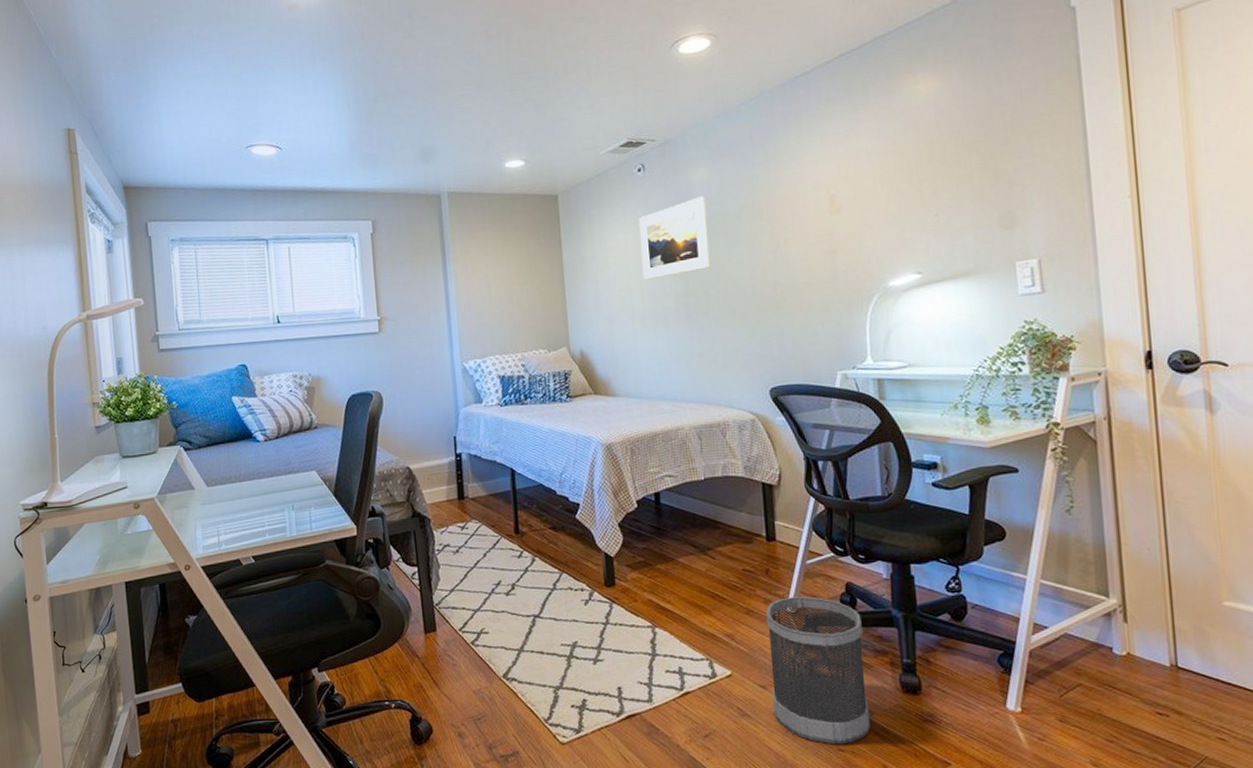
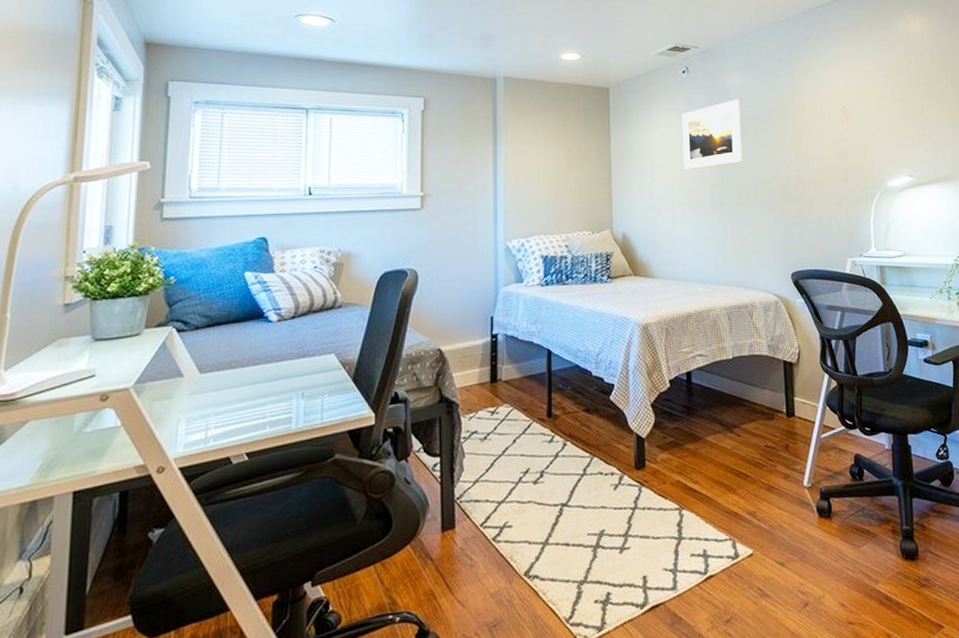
wastebasket: present [765,596,871,745] -> none [784,469,876,618]

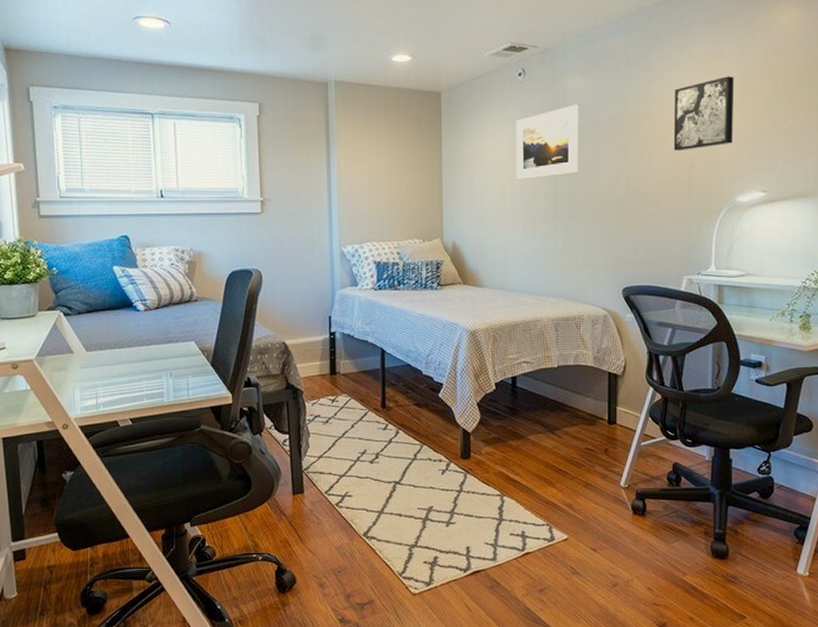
wall art: none [825,74,879,140] -> present [673,76,734,151]

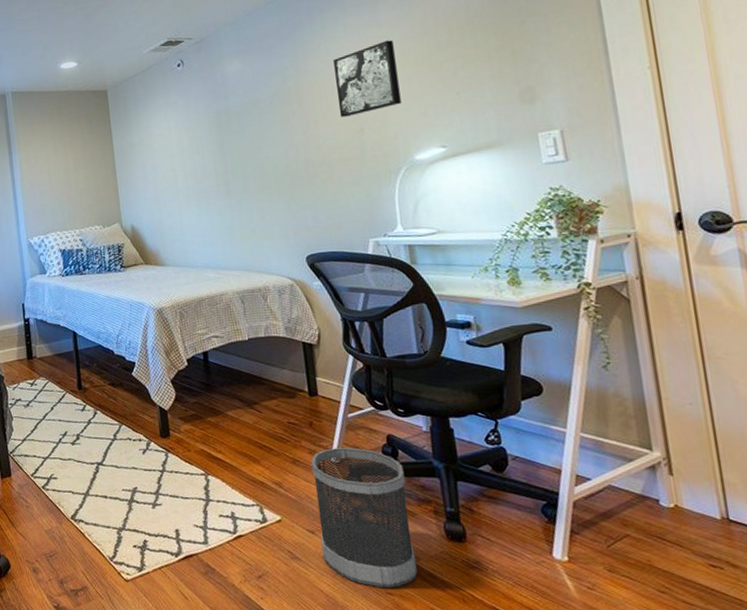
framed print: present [515,104,579,181] -> none [180,85,247,162]
wastebasket: none [601,473,684,600] -> present [311,447,418,588]

